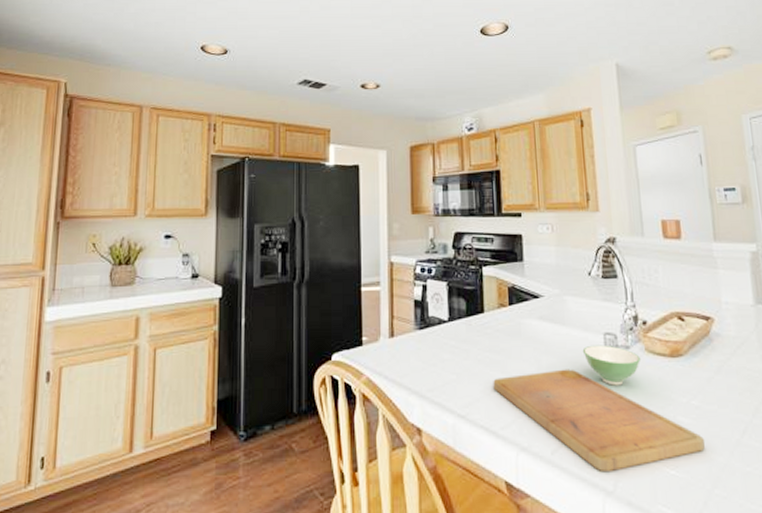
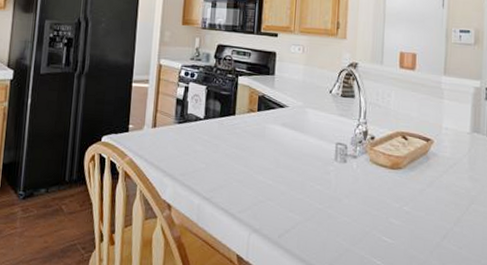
cutting board: present [493,369,706,471] -> none [236,169,410,256]
bowl: present [582,345,642,386] -> none [316,151,366,188]

